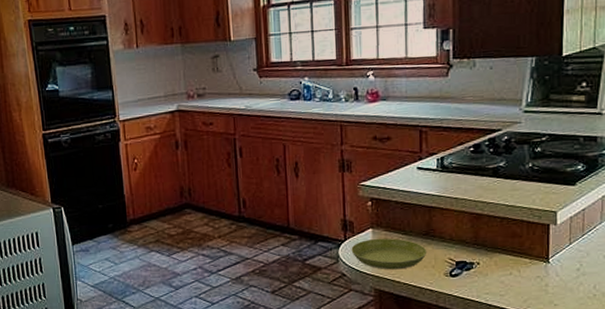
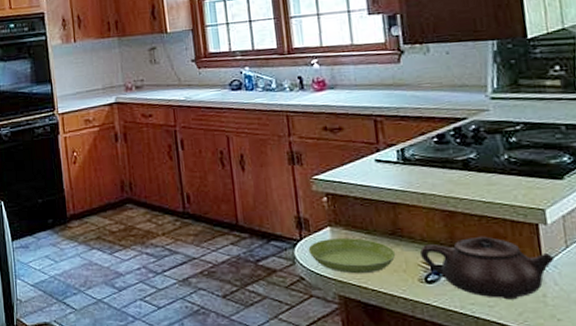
teapot: none [448,235,559,289] -> present [420,236,555,300]

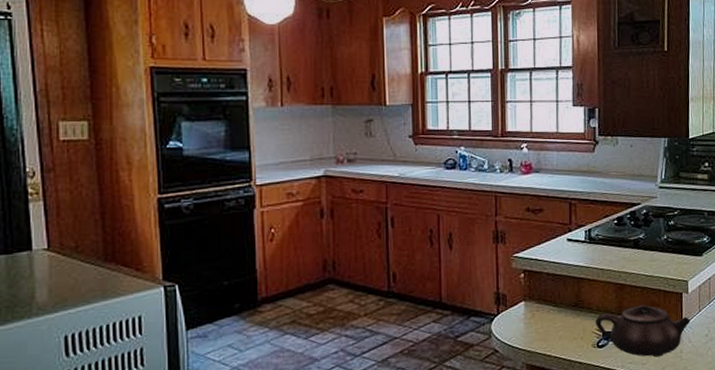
saucer: present [308,237,396,274] -> none [504,310,576,344]

